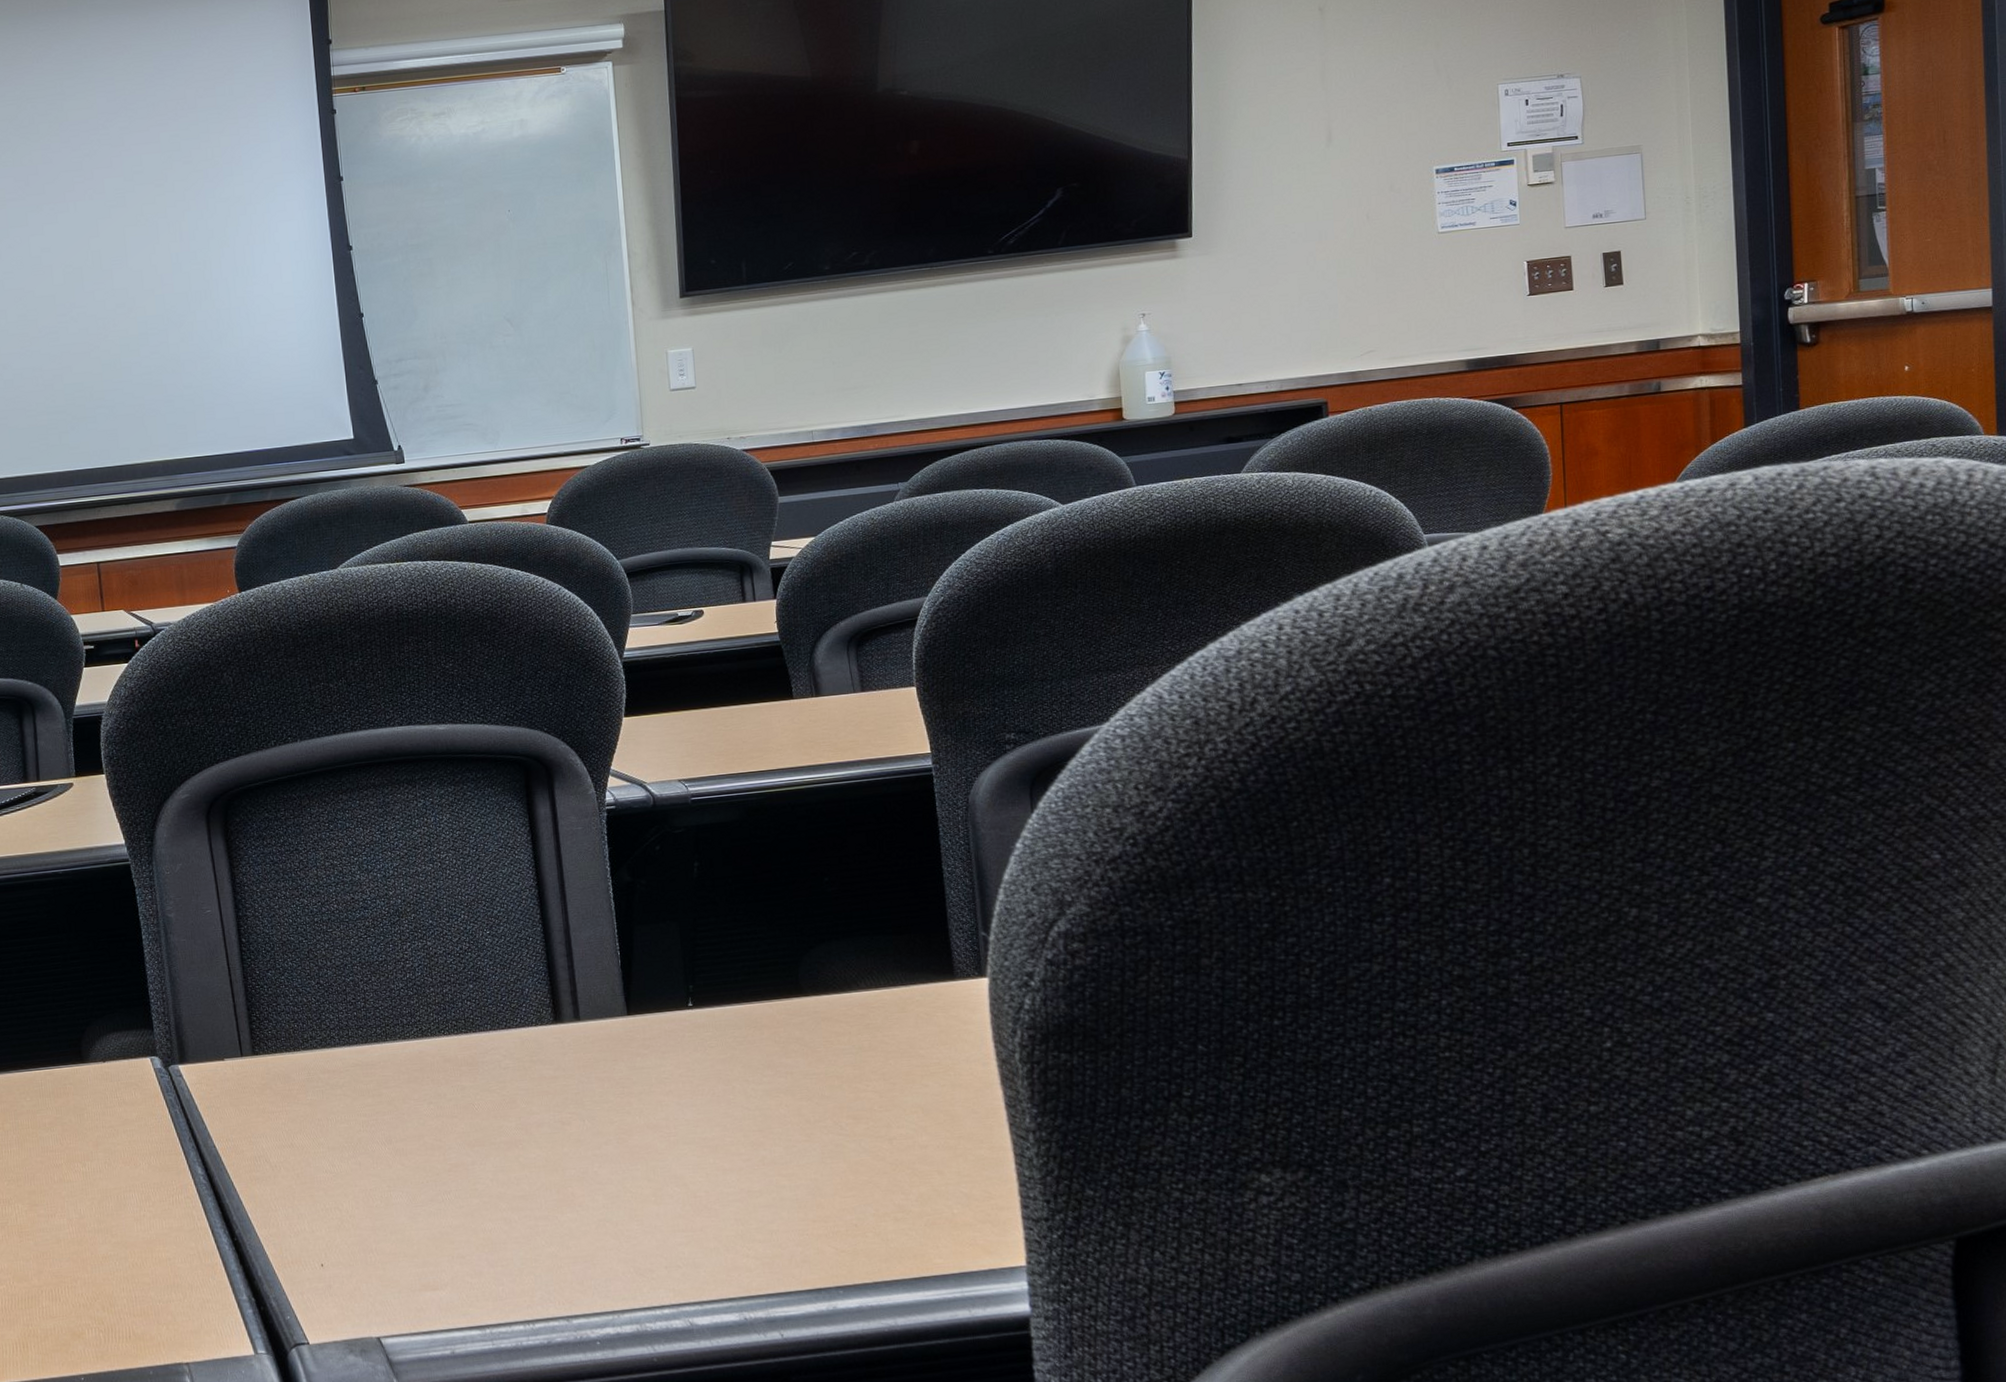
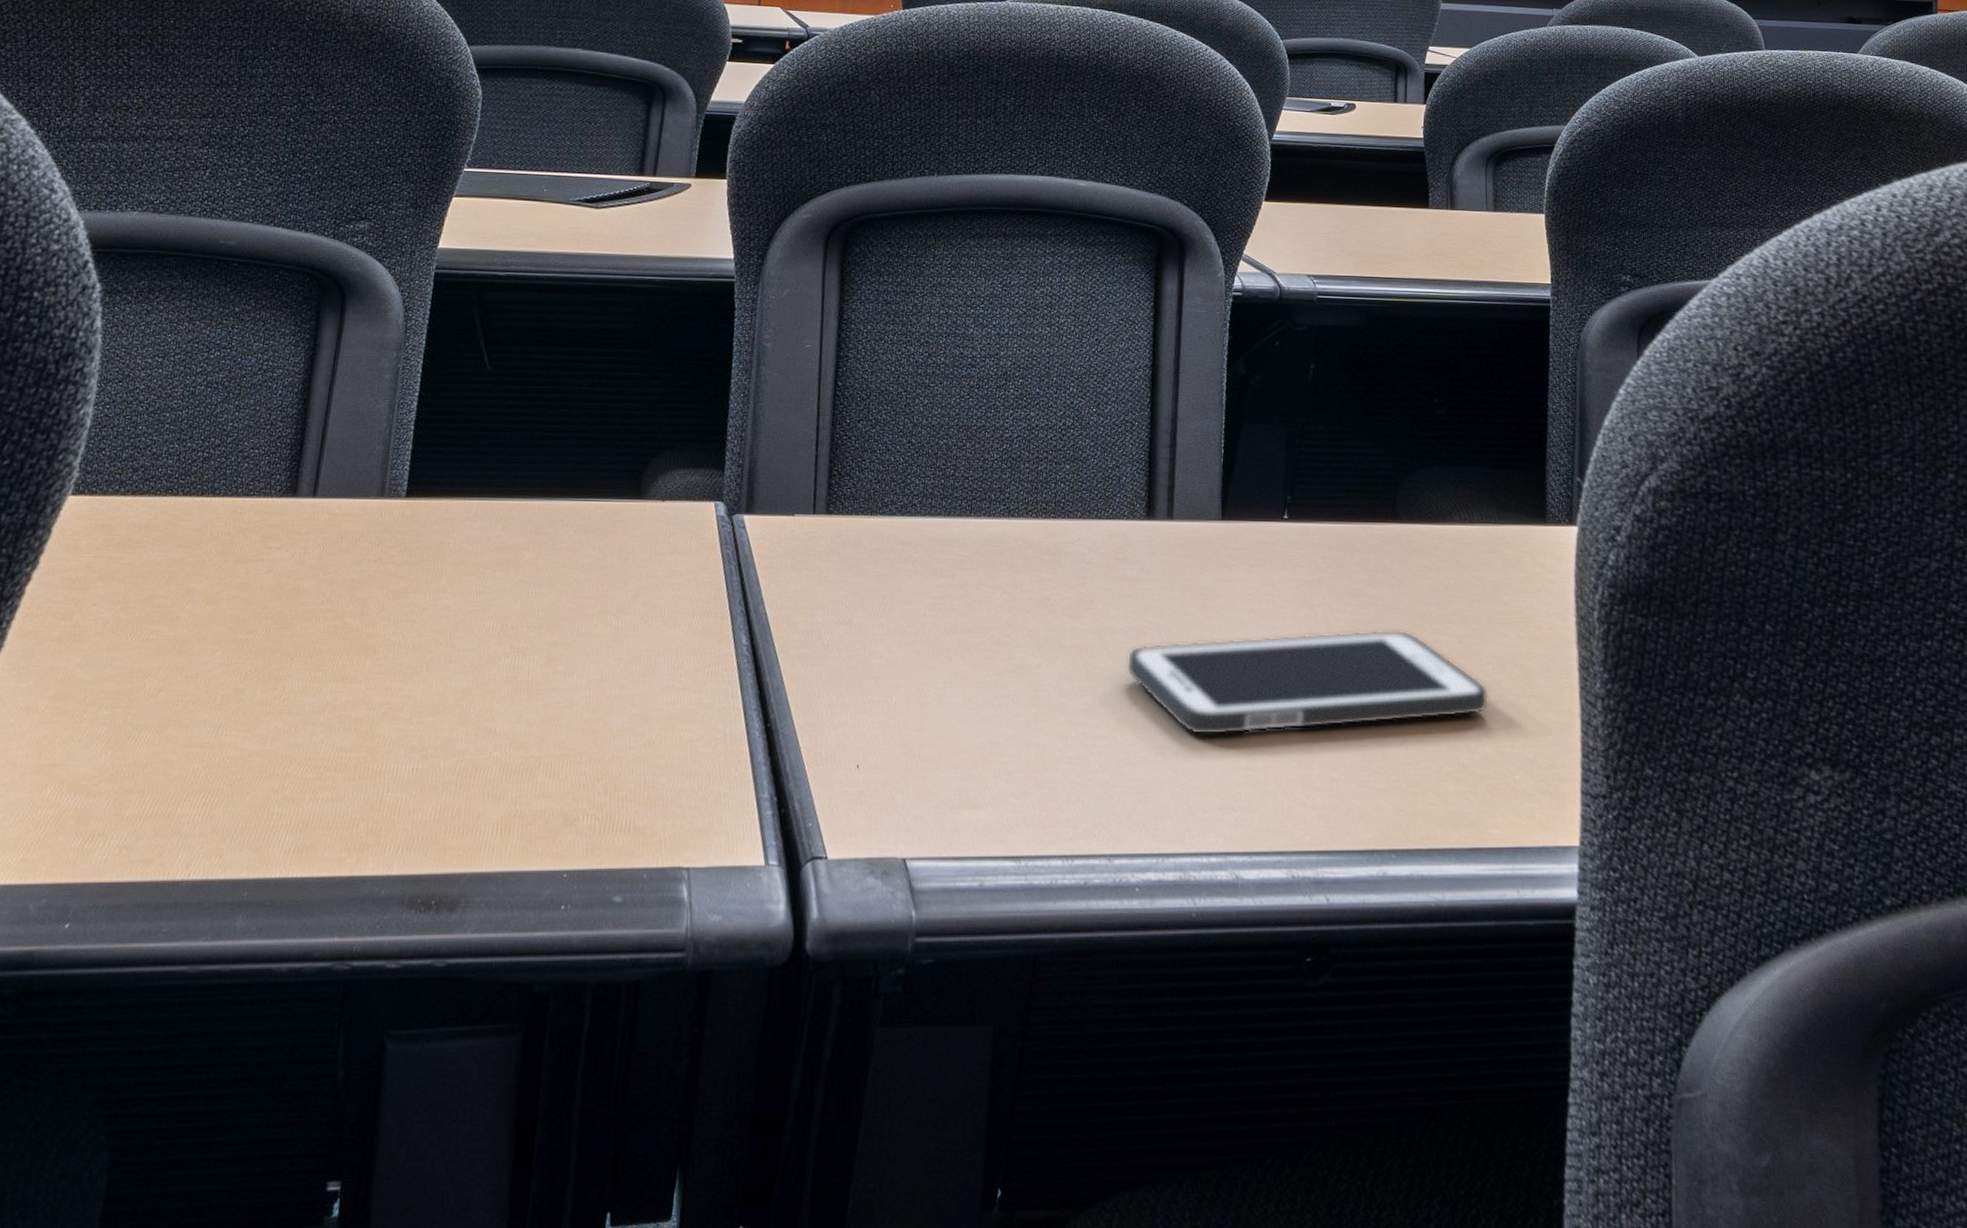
cell phone: none [555,1092,918,1207] -> present [1126,629,1489,736]

